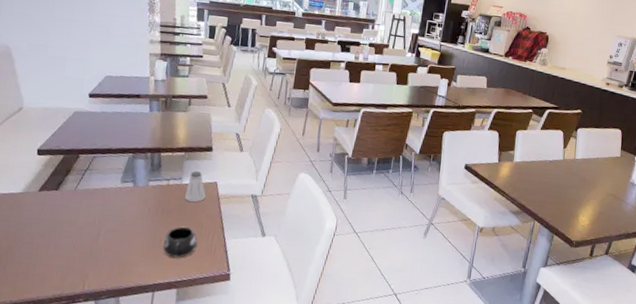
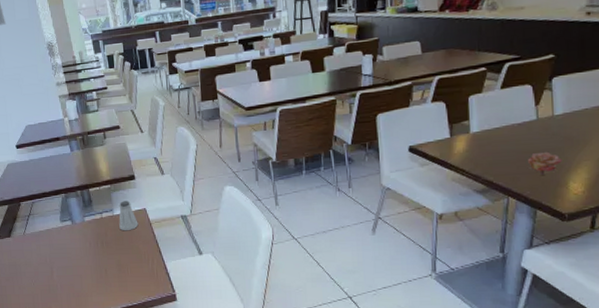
mug: present [162,226,198,258] -> none [108,255,140,285]
flower: none [552,187,577,206] -> present [528,151,562,175]

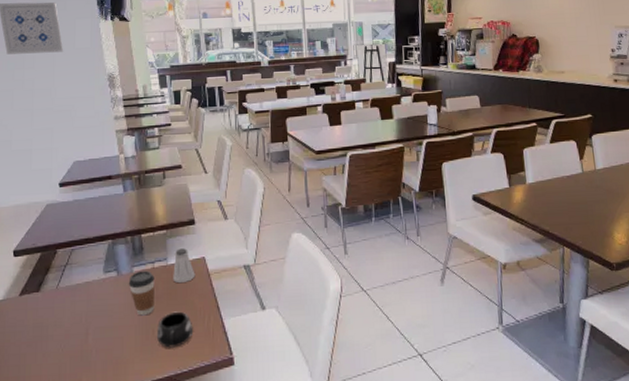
coffee cup: none [81,220,106,258] -> present [128,270,155,316]
mug: none [108,255,140,285] -> present [156,311,194,348]
flower: present [528,151,562,175] -> none [578,203,606,225]

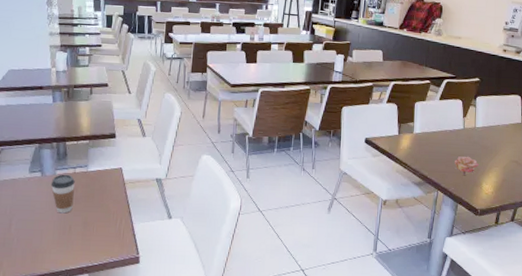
mug: present [156,311,194,348] -> none [72,212,106,244]
saltshaker: present [173,248,195,284] -> none [91,158,112,189]
flower: none [578,203,606,225] -> present [455,156,479,175]

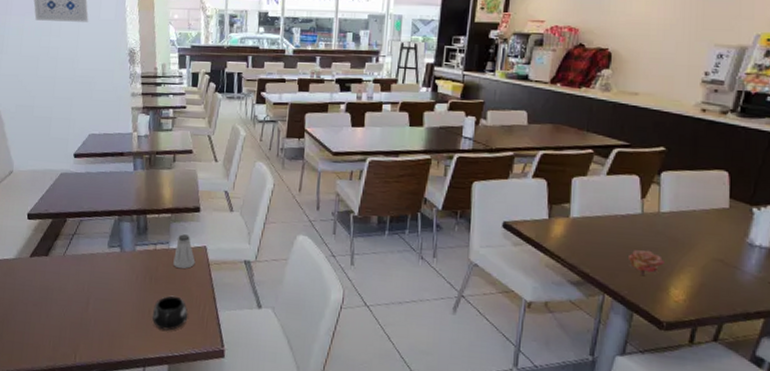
coffee cup: present [51,174,75,214] -> none [130,250,156,295]
mug: none [72,212,106,244] -> present [152,295,188,331]
saltshaker: none [91,158,112,189] -> present [173,234,196,269]

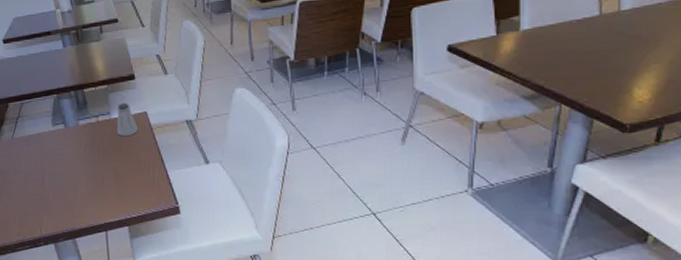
mug: present [152,295,188,331] -> none [105,162,140,195]
flower: present [628,250,664,275] -> none [587,52,627,79]

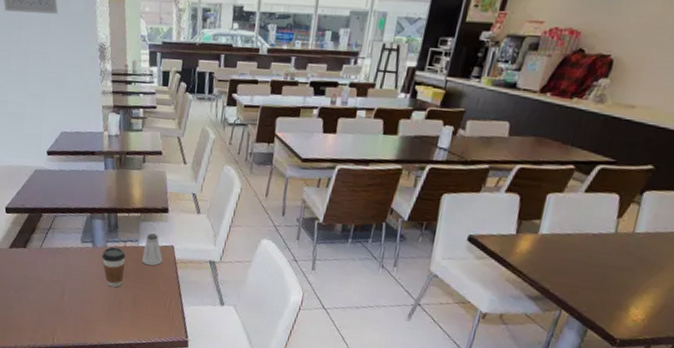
coffee cup: none [75,124,102,166] -> present [101,247,126,288]

